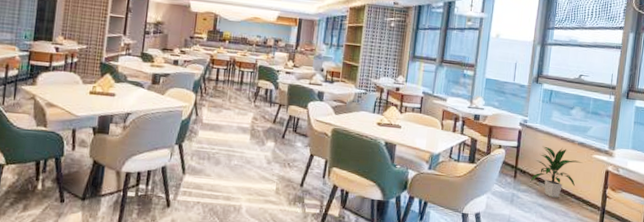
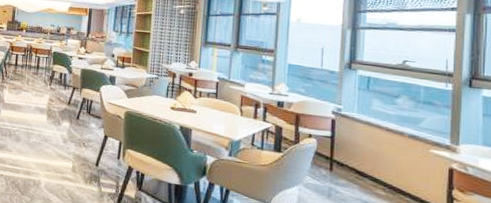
indoor plant: present [530,146,582,198] -> none [350,137,416,196]

